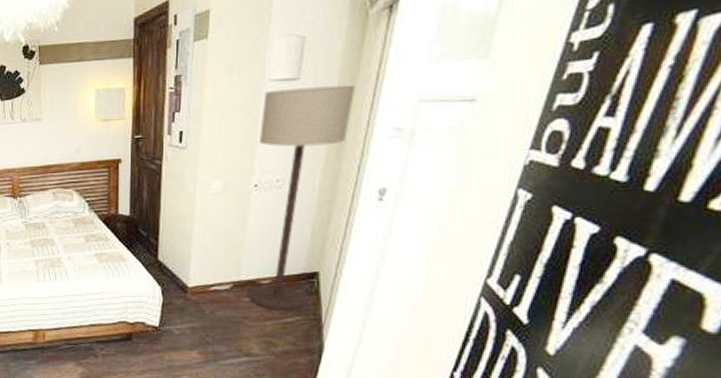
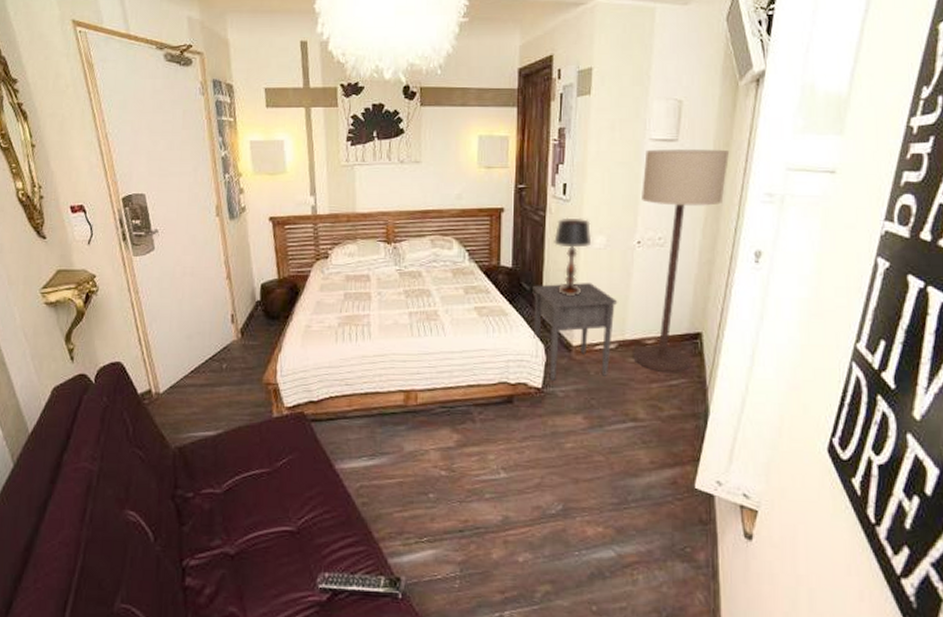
nightstand: none [149,227,234,320] -> present [532,283,618,381]
table lamp: none [170,164,208,240] -> present [554,217,592,296]

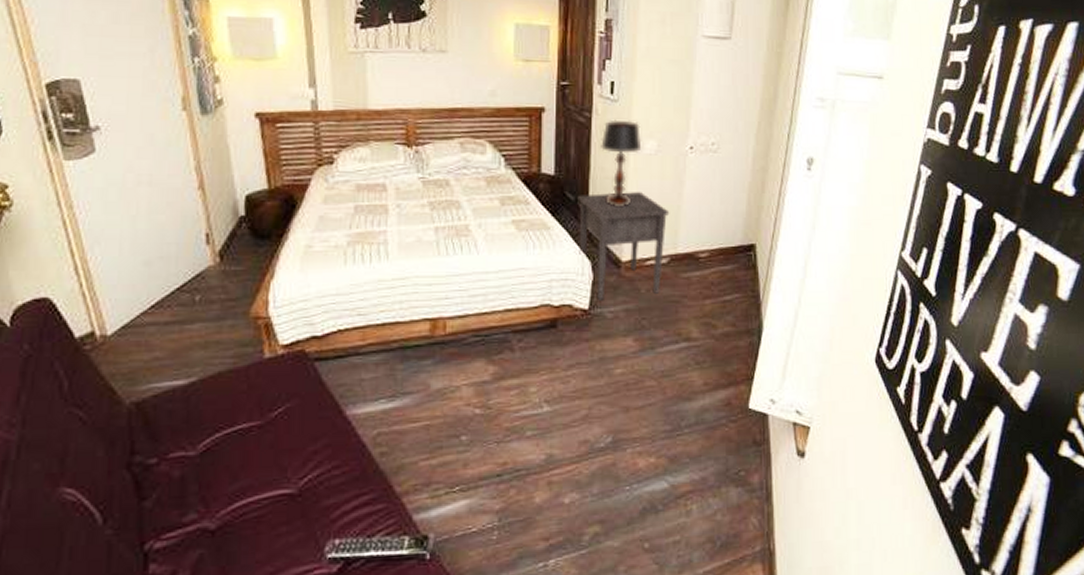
floor lamp: present [633,149,729,373] -> none [686,47,782,288]

